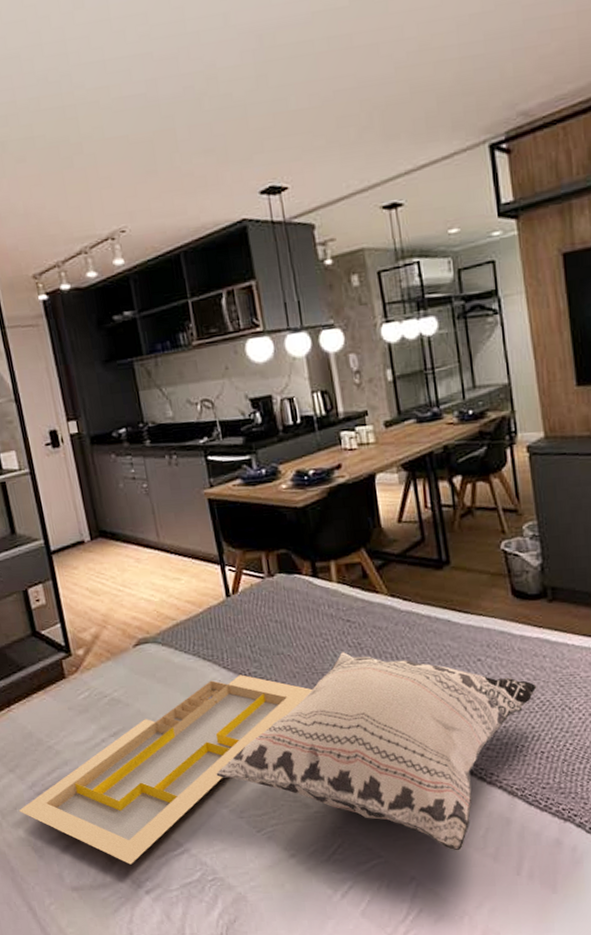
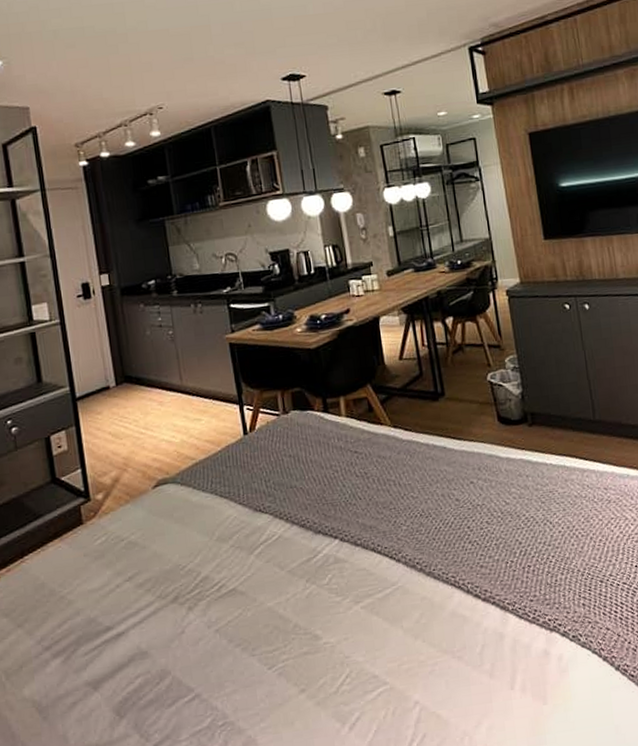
serving tray: present [18,674,313,865] -> none [24,509,323,717]
decorative pillow: present [216,652,537,851] -> none [229,482,522,671]

